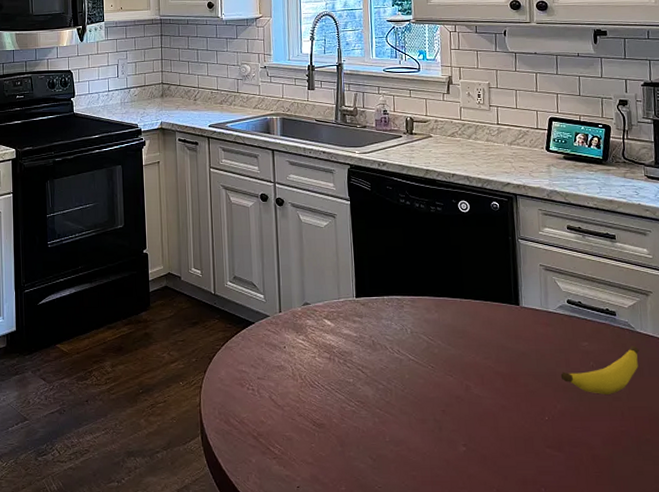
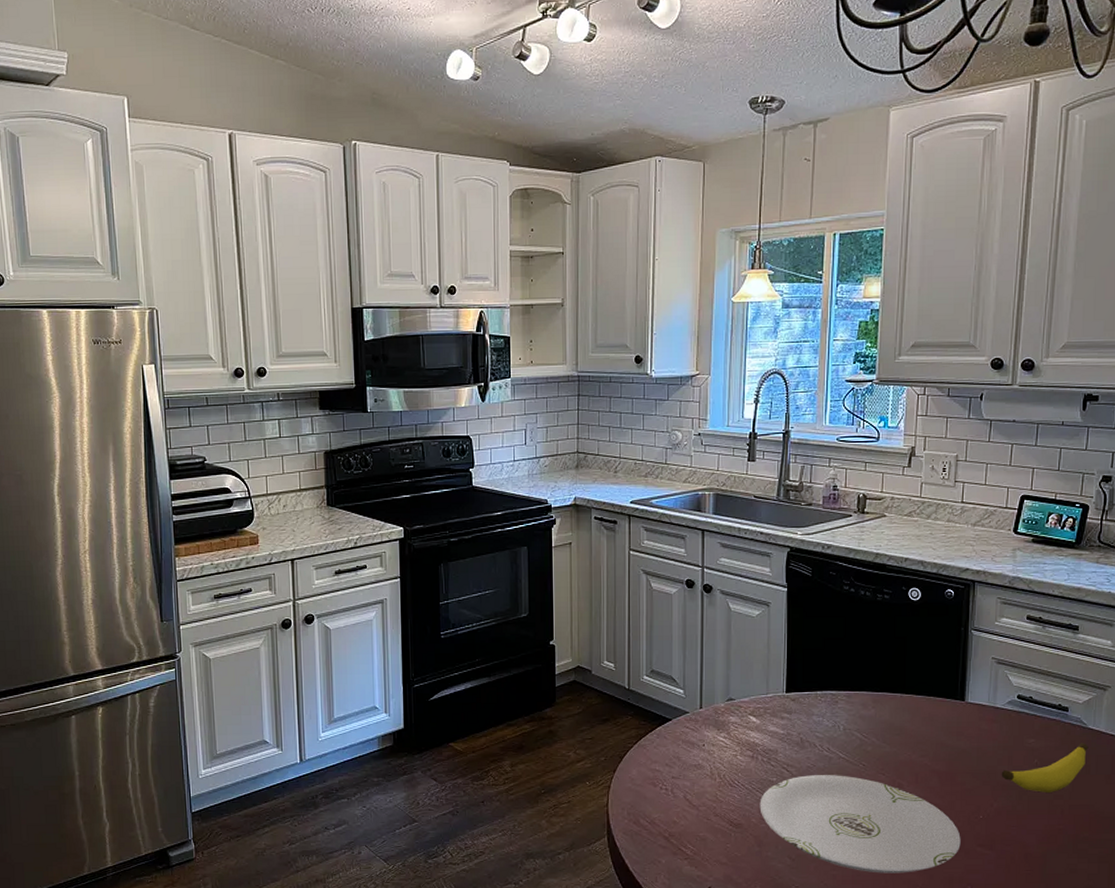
plate: none [339,376,530,475] -> present [759,775,961,874]

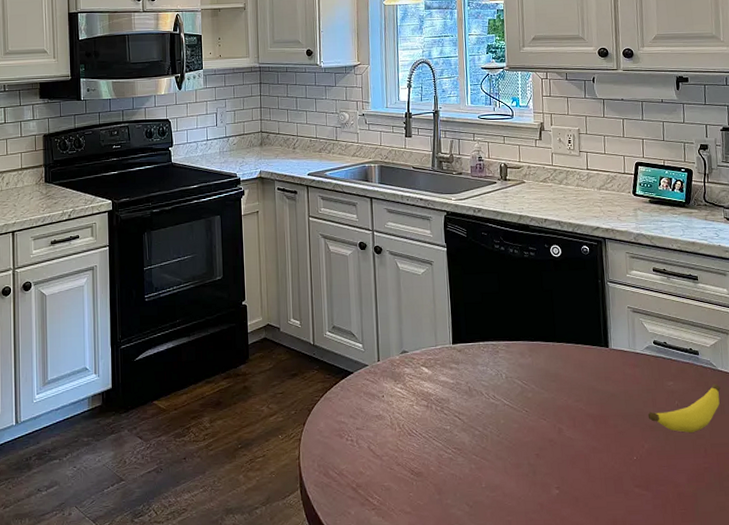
plate: present [759,775,961,874] -> none [436,421,620,518]

